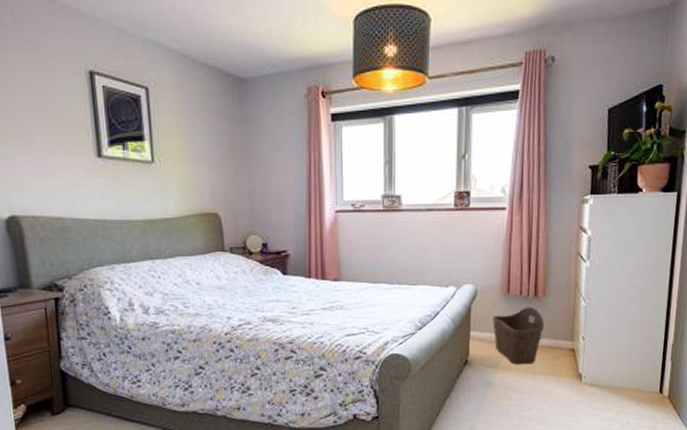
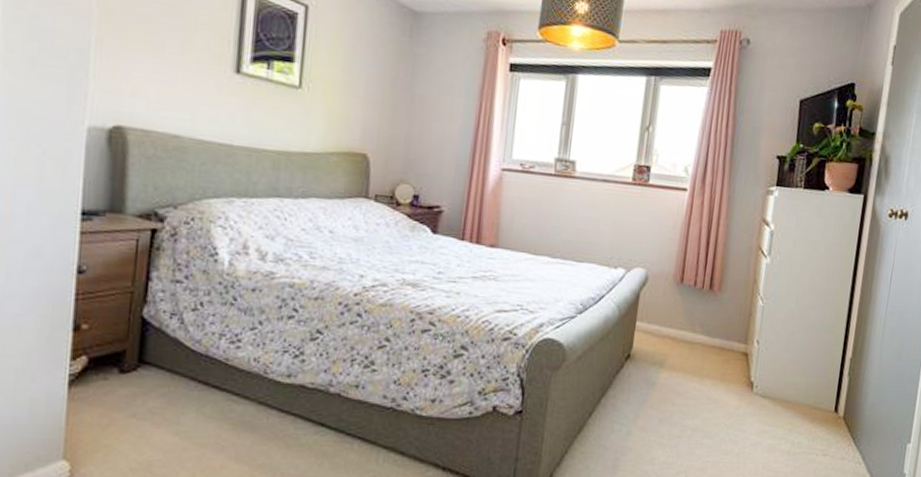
wicker basket: present [493,307,545,365] -> none [662,300,718,366]

